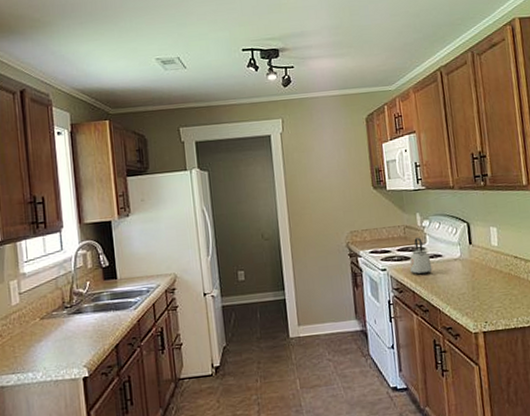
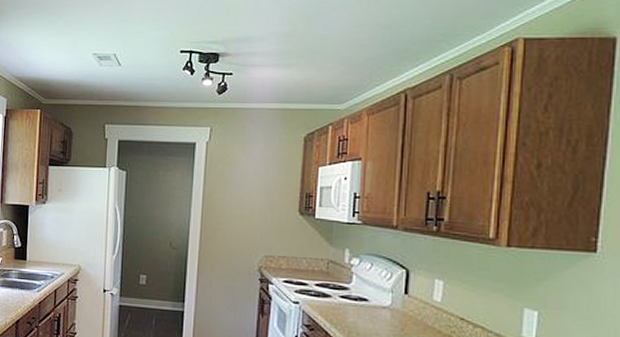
kettle: present [409,237,433,275] -> none [327,275,354,317]

